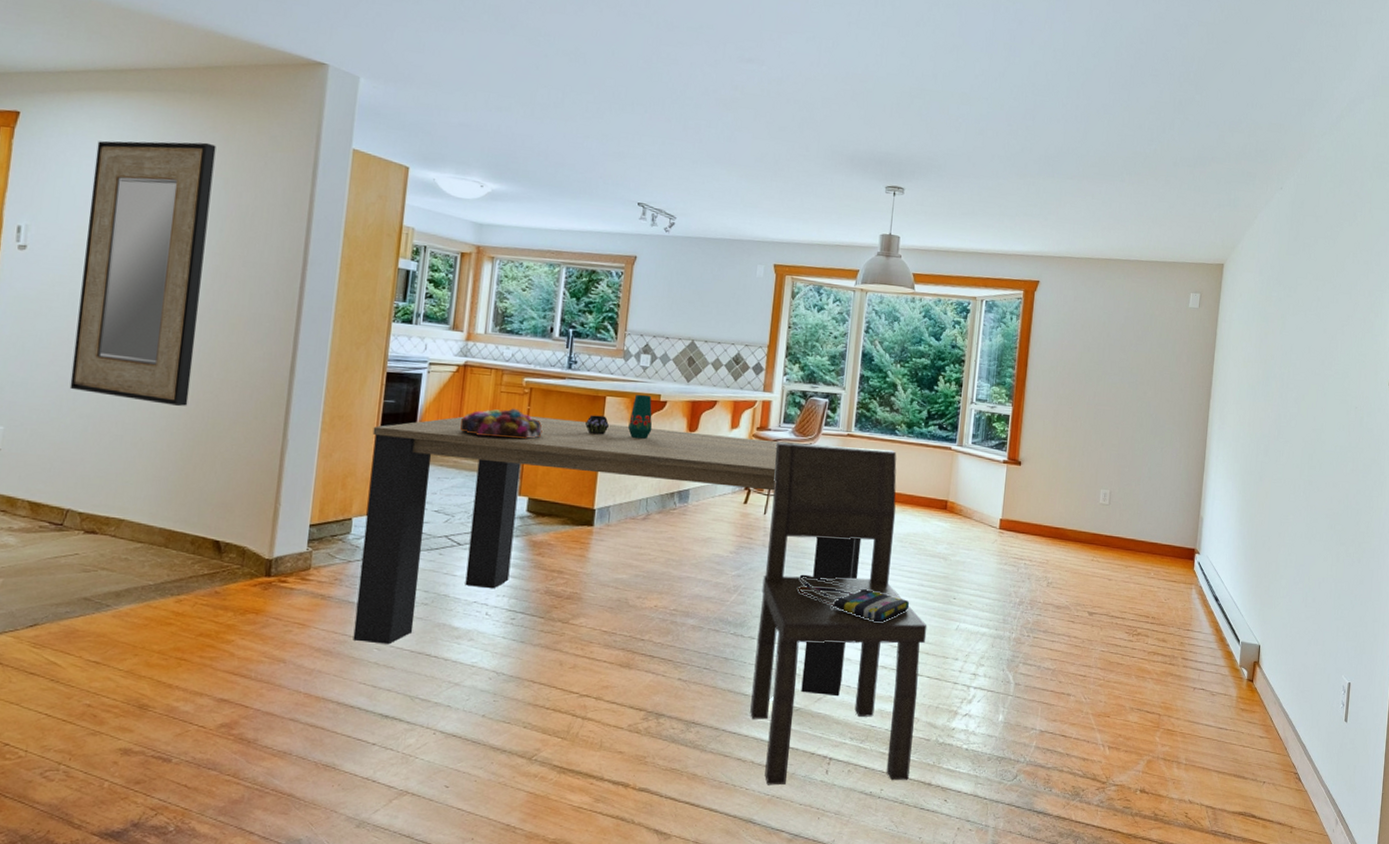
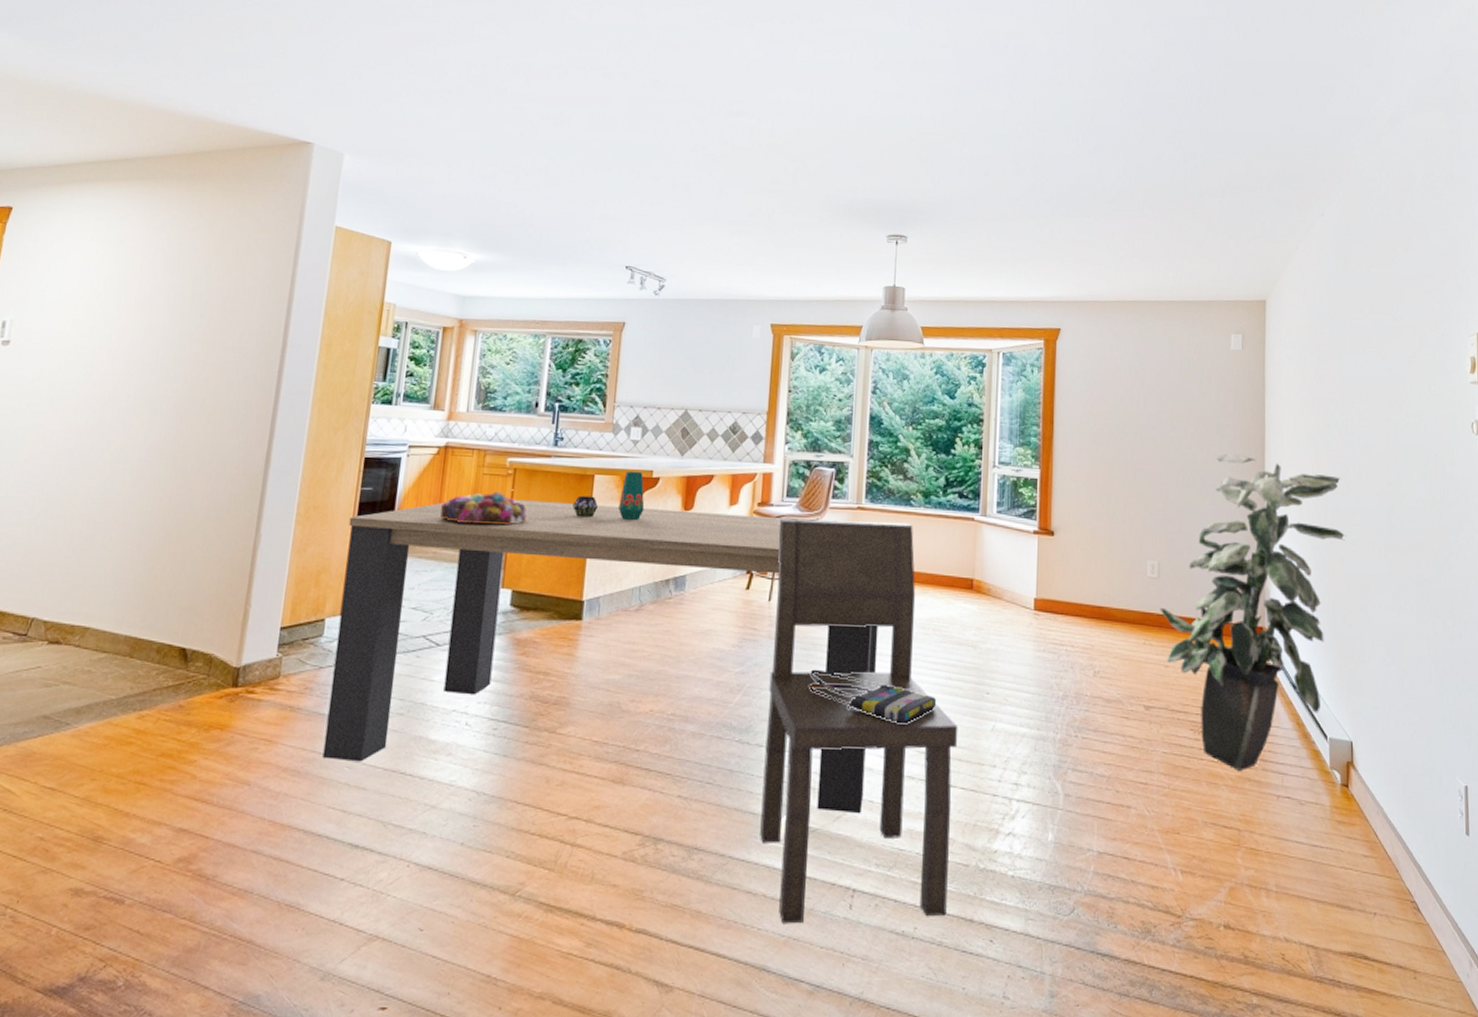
home mirror: present [69,140,217,407] -> none [43,227,201,503]
indoor plant: none [1108,399,1275,667] -> present [1160,453,1346,770]

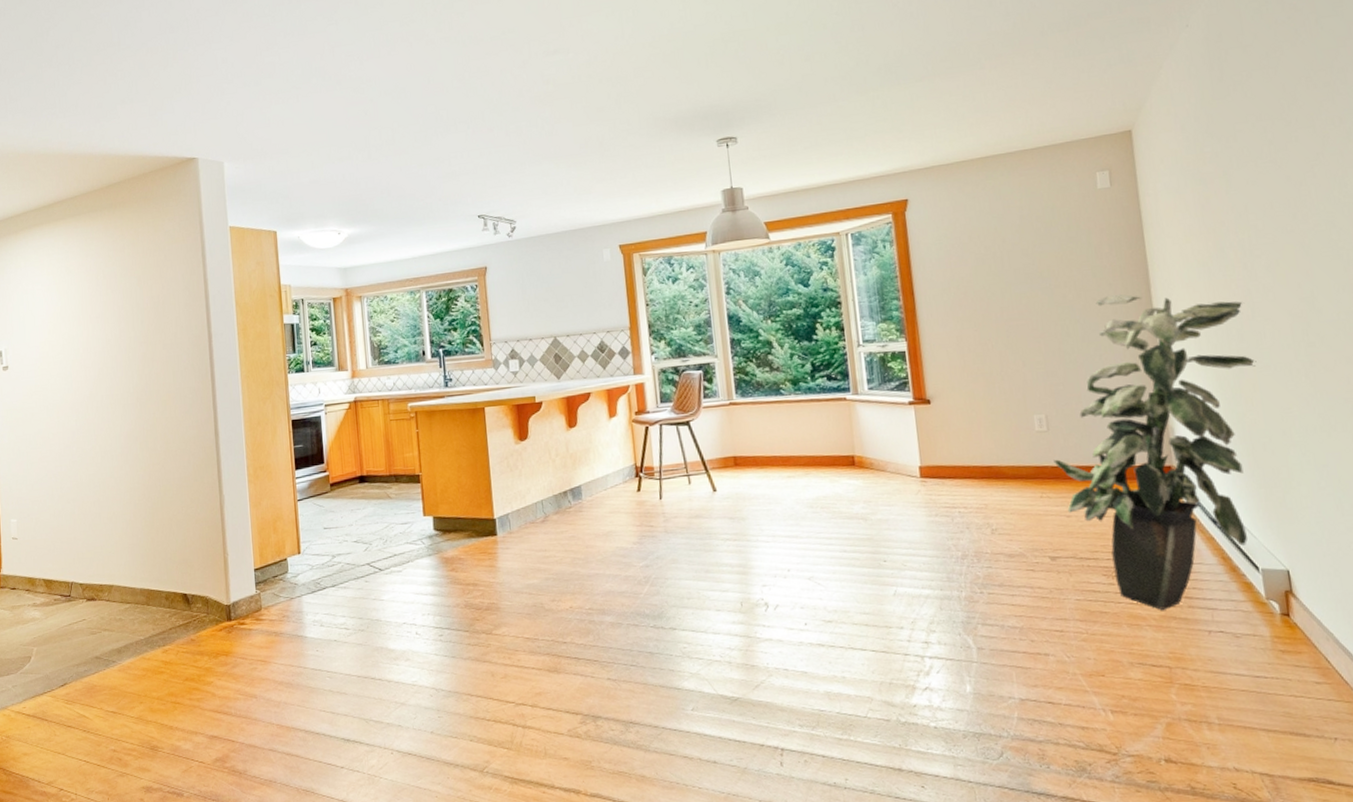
dining table: present [322,499,878,814] -> none [289,422,778,682]
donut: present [440,491,528,525] -> none [361,433,434,465]
vase: present [573,471,645,521] -> none [471,398,534,447]
dining chair: present [760,518,958,924] -> none [657,411,875,783]
tote bag: present [809,669,937,724] -> none [709,556,836,598]

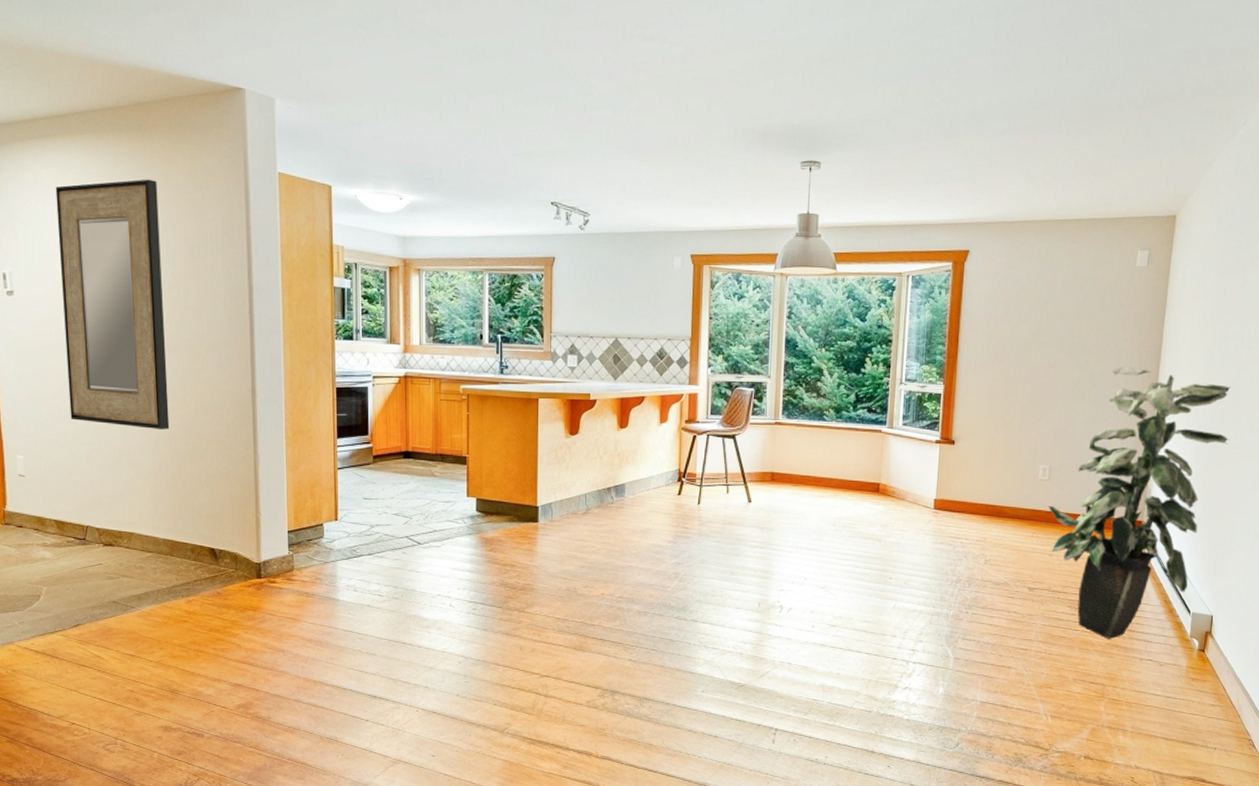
home mirror: none [42,249,143,481] -> present [55,179,170,430]

